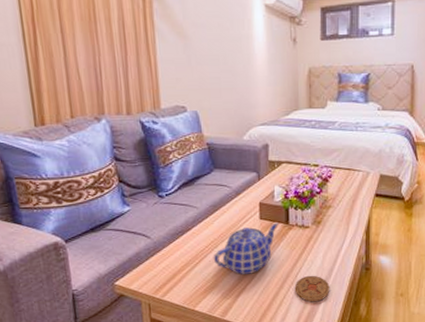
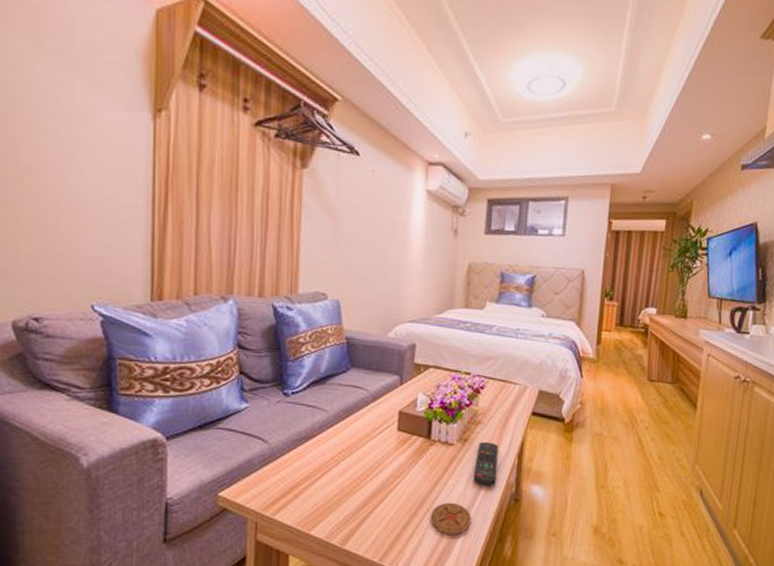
teapot: present [213,222,278,275] -> none [338,436,419,495]
remote control: none [328,222,348,260] -> present [473,441,499,486]

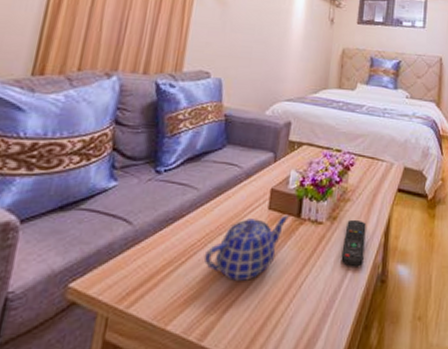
teapot: none [338,436,419,495] -> present [203,215,289,281]
coaster: present [430,502,472,535] -> none [295,286,339,324]

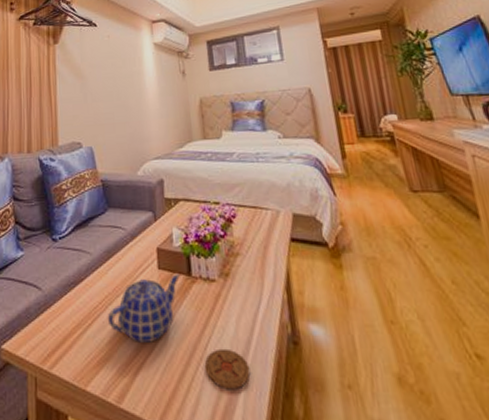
coaster: none [295,286,339,324] -> present [204,348,251,390]
remote control: present [341,219,366,267] -> none [241,274,269,327]

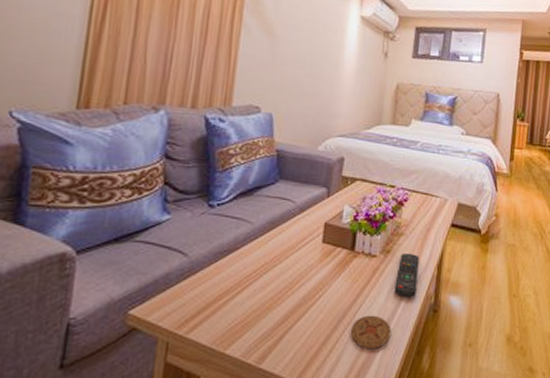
teapot: present [107,274,180,343] -> none [259,248,343,309]
remote control: none [241,274,269,327] -> present [394,253,420,298]

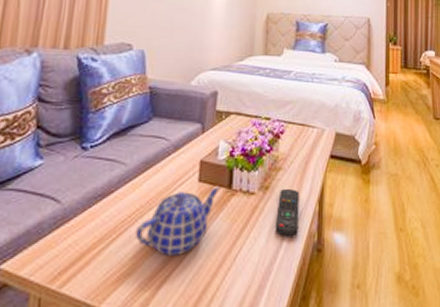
teapot: none [259,248,343,309] -> present [135,186,220,256]
coaster: present [350,315,392,350] -> none [231,258,275,297]

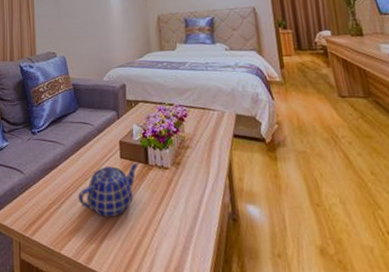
remote control: present [275,188,300,237] -> none [190,164,213,207]

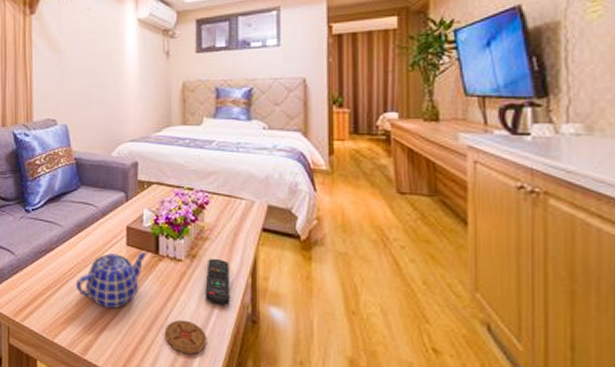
coaster: none [158,223,197,256] -> present [164,319,207,355]
remote control: none [190,164,213,207] -> present [205,258,230,306]

